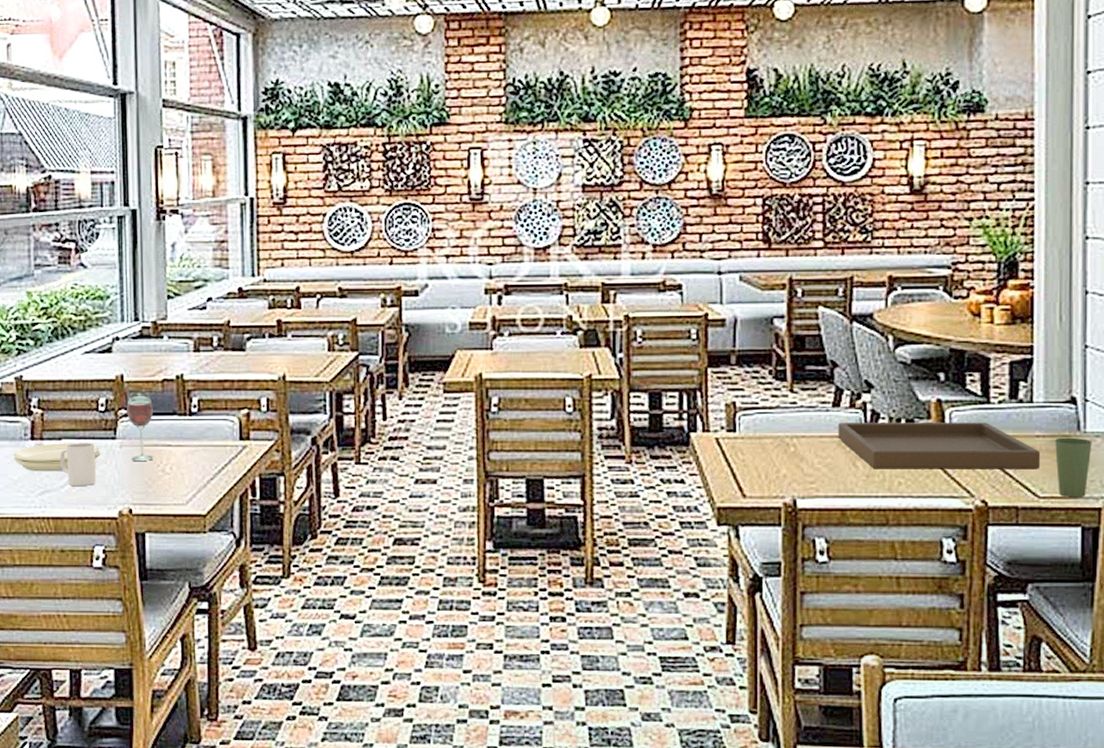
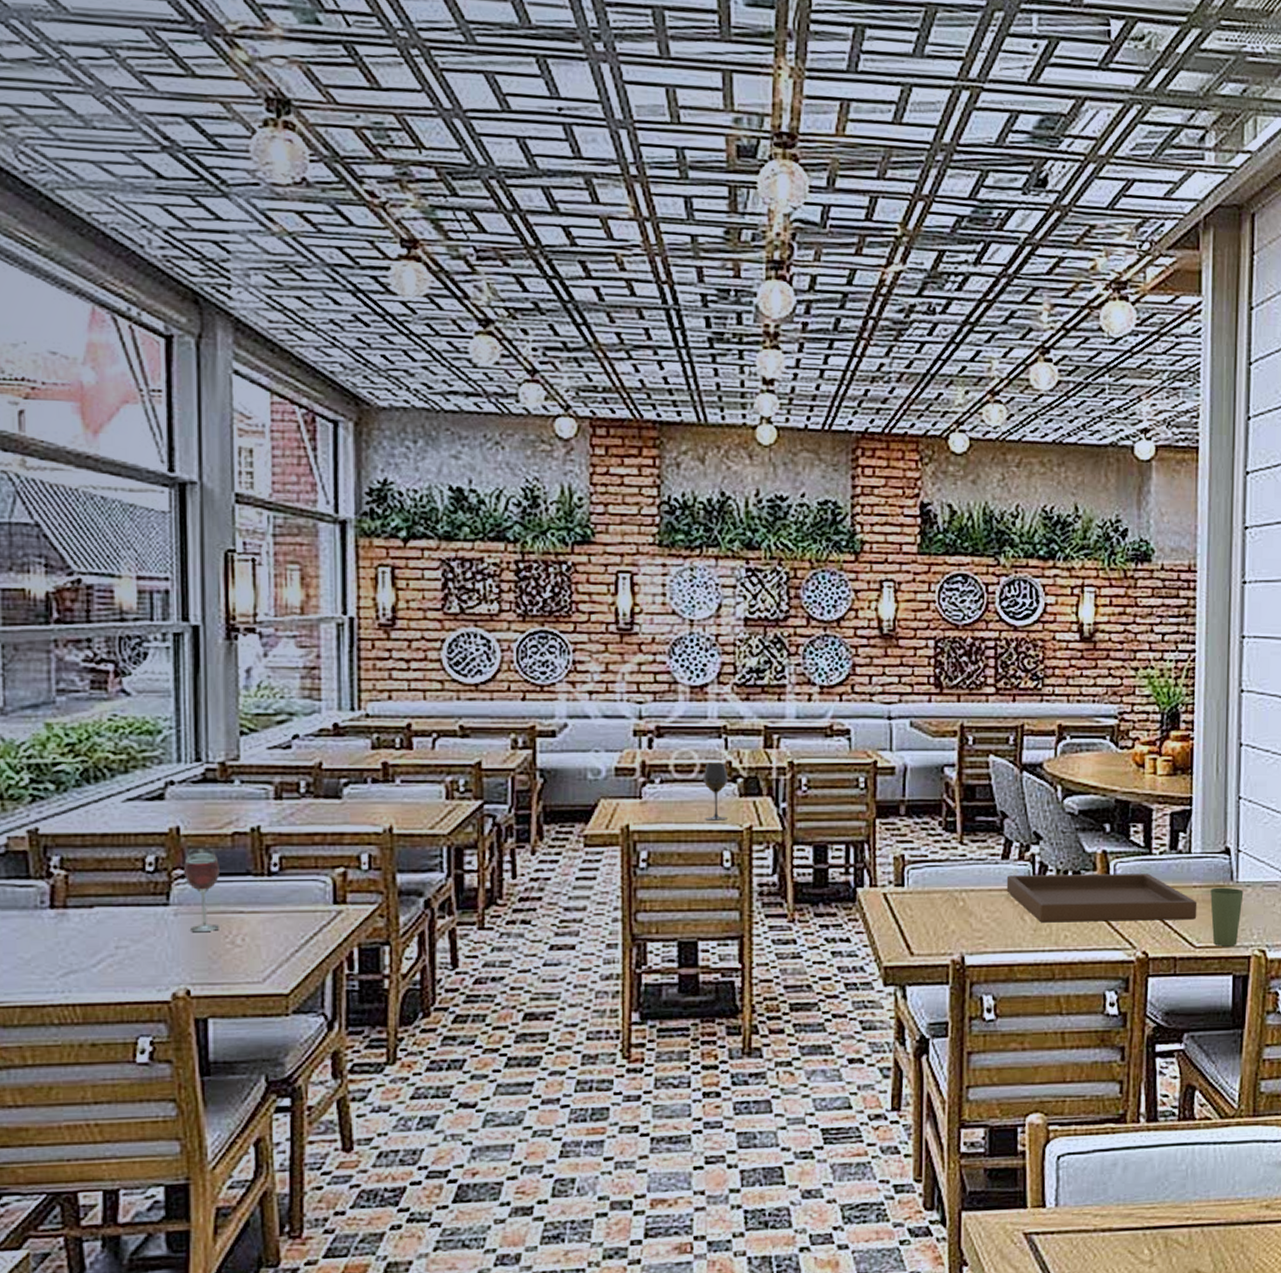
plate: present [13,443,101,472] -> none [25,911,148,948]
cup: present [59,442,96,487] -> none [90,909,141,965]
wineglass: none [547,317,569,370] -> present [704,763,727,821]

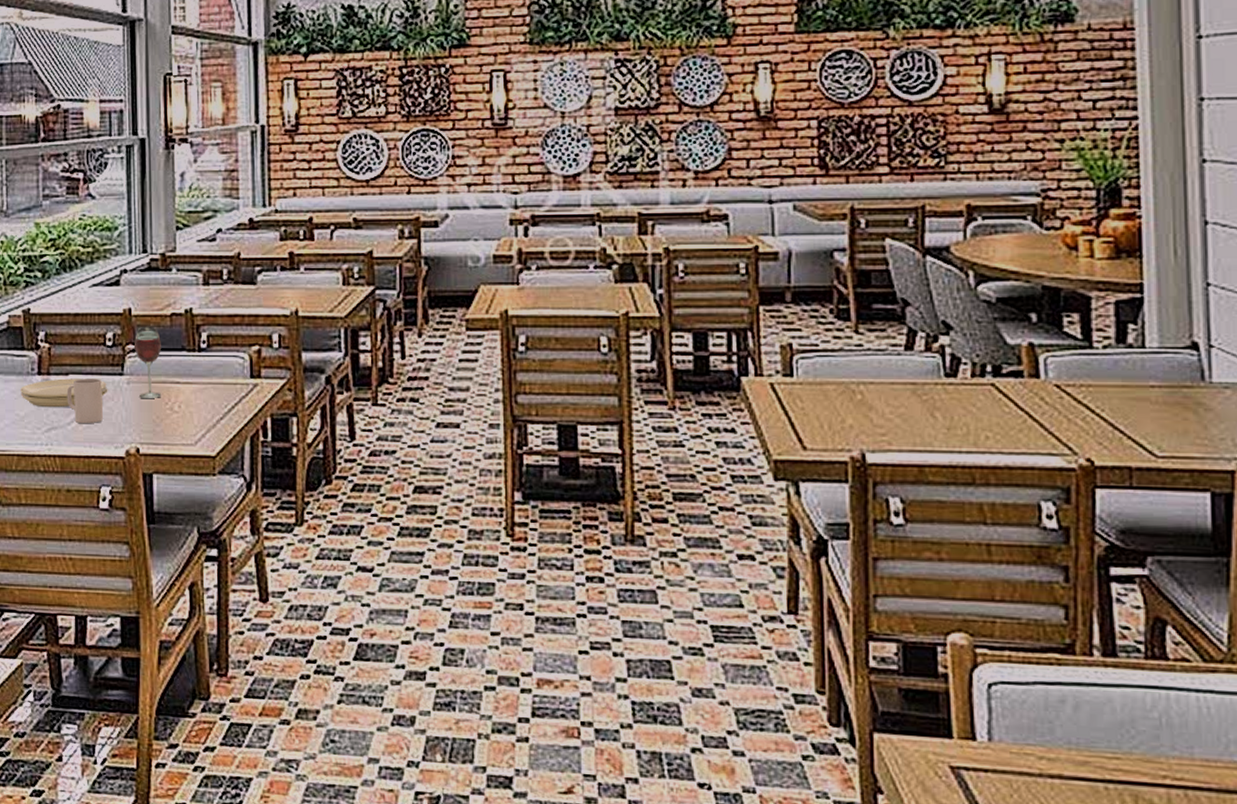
plate: none [25,911,148,948] -> present [20,378,108,408]
cup: none [90,909,141,965] -> present [66,377,103,424]
wineglass: present [704,763,727,821] -> none [579,250,603,306]
tray: present [1006,873,1197,923] -> none [911,368,1158,425]
cup: present [1210,887,1244,947] -> none [1174,388,1221,459]

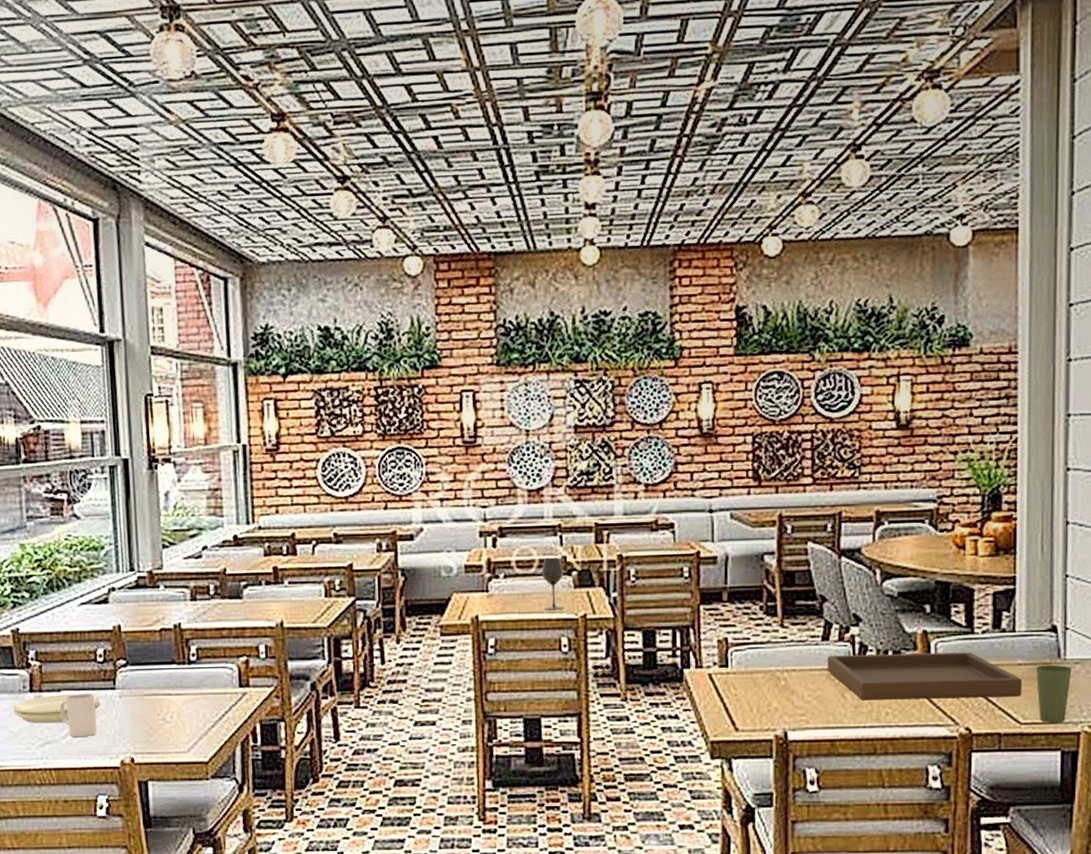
wineglass: present [134,326,161,399] -> none [125,641,153,711]
wineglass: none [579,250,603,306] -> present [542,558,564,610]
tray: none [911,368,1158,425] -> present [827,652,1023,700]
cup: none [1174,388,1221,459] -> present [1036,664,1072,723]

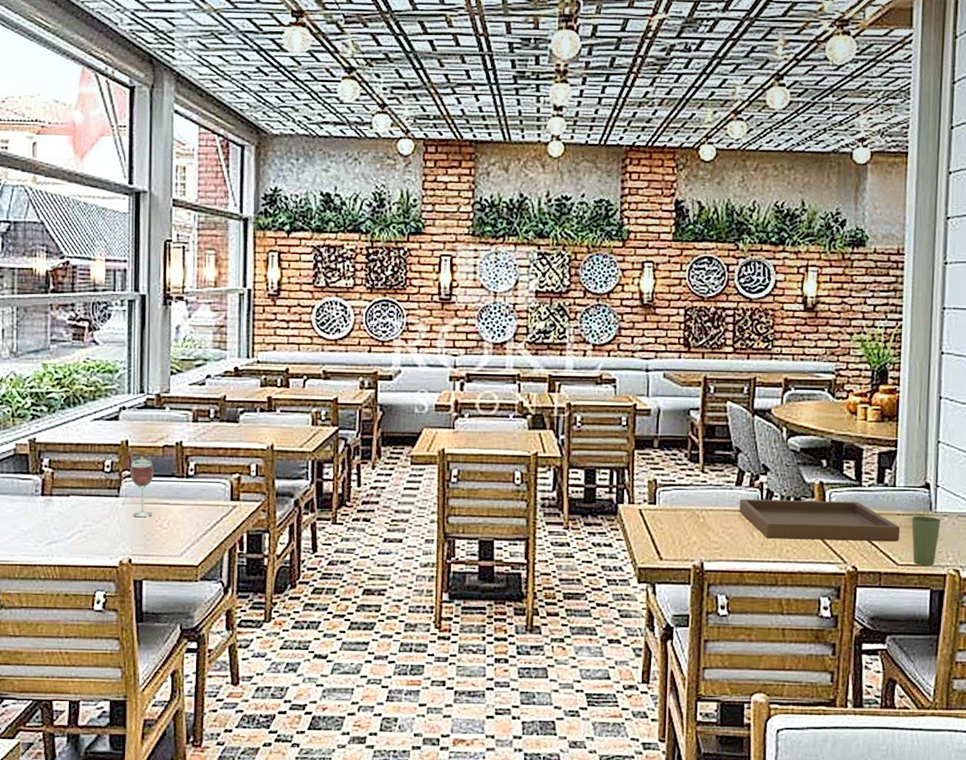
plate: present [13,694,101,724] -> none [25,499,105,525]
cup: present [59,693,97,738] -> none [67,499,100,539]
wineglass: none [125,641,153,711] -> present [130,455,154,518]
wineglass: present [542,558,564,610] -> none [501,403,520,448]

